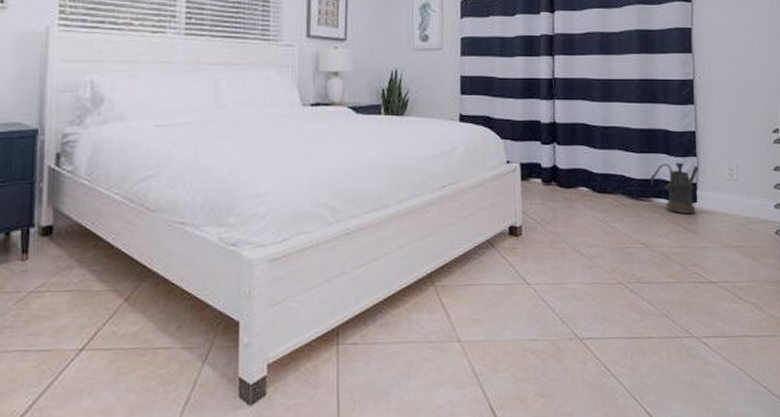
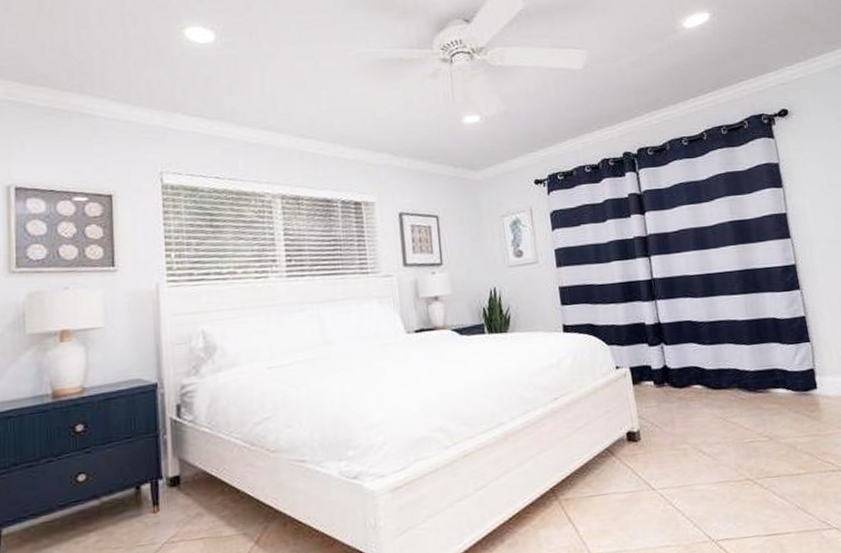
watering can: present [650,162,699,214] -> none [765,349,817,402]

